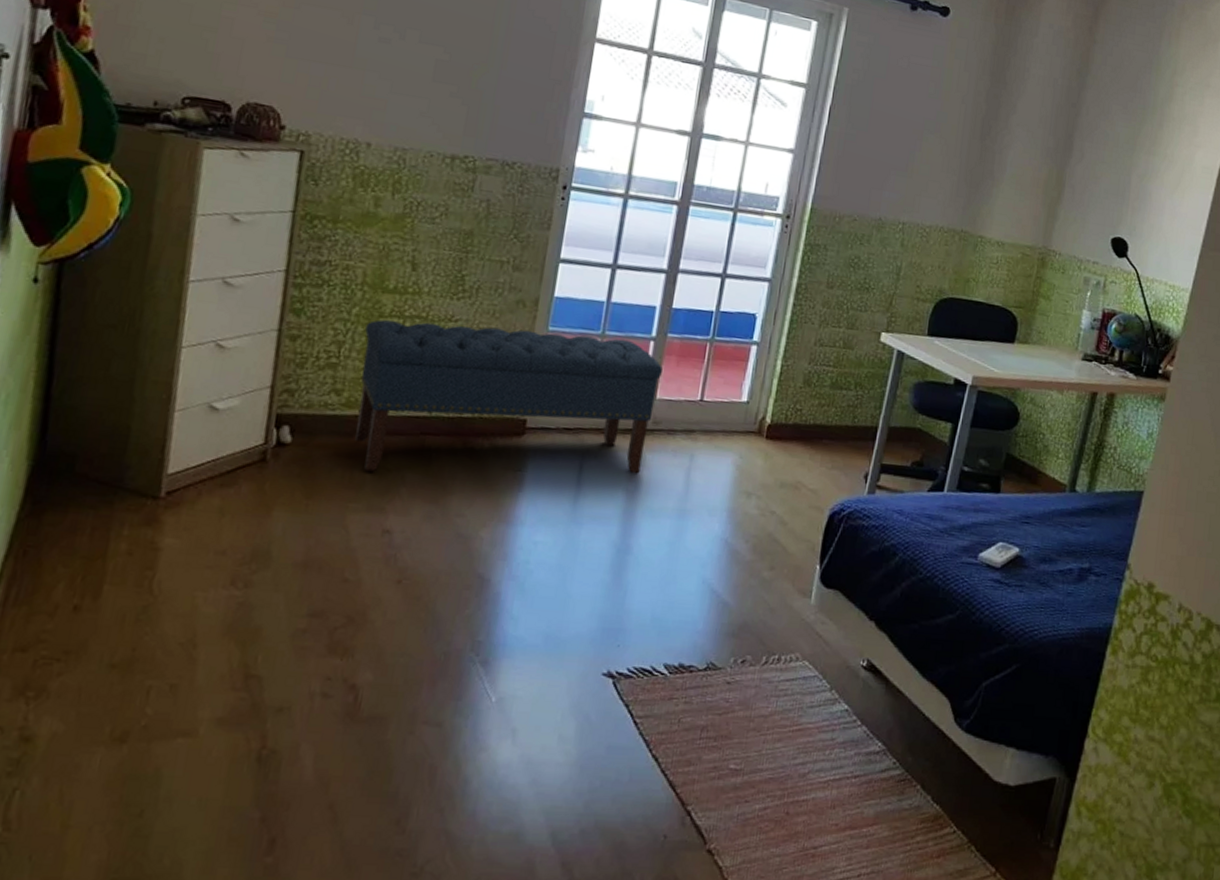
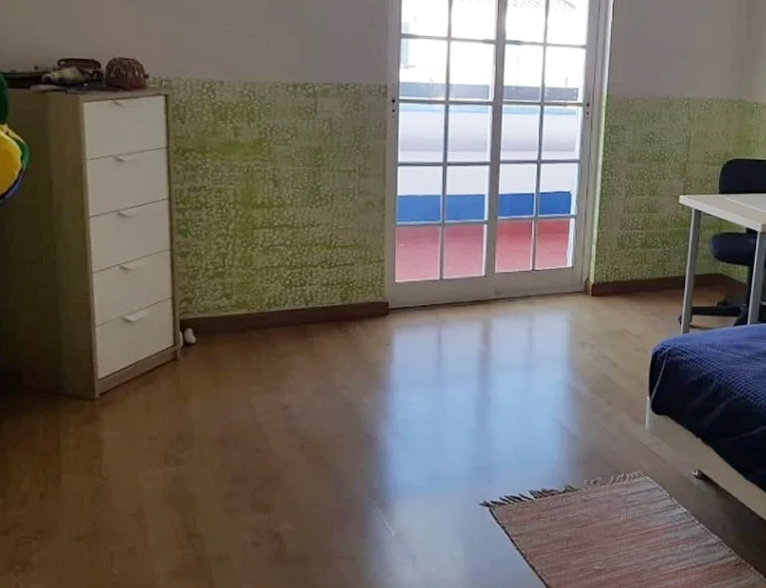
bench: present [355,320,663,474] -> none [243,225,497,359]

